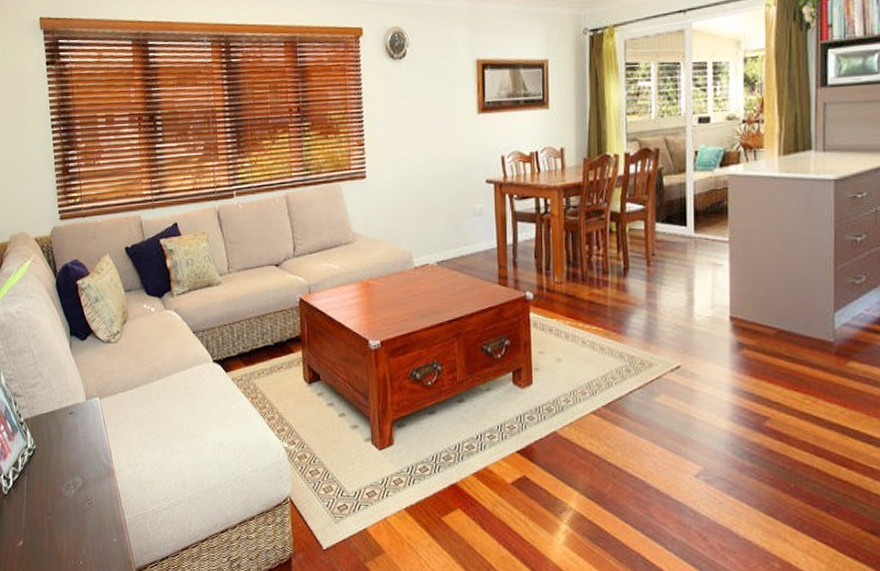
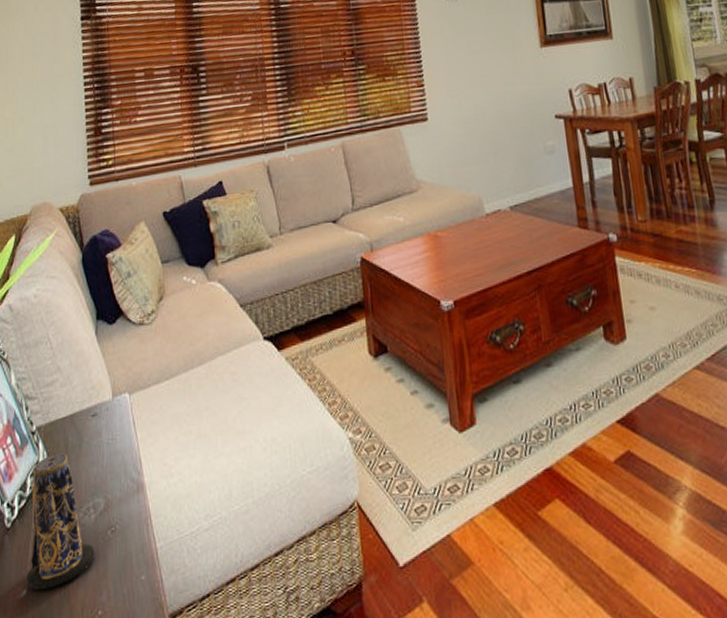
candle: none [22,441,76,543] -> present [26,453,95,591]

